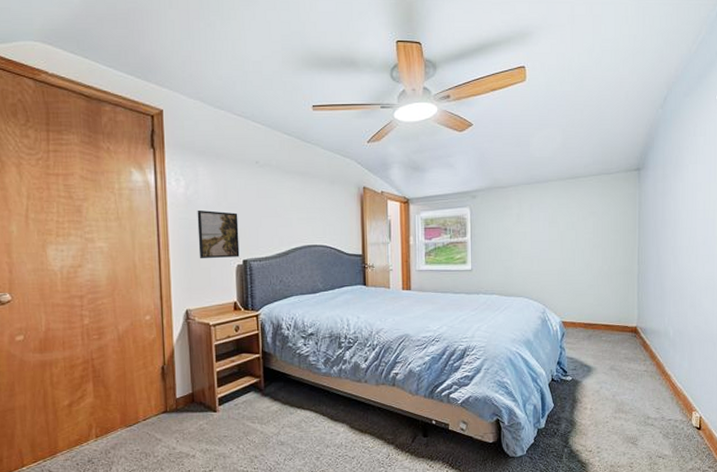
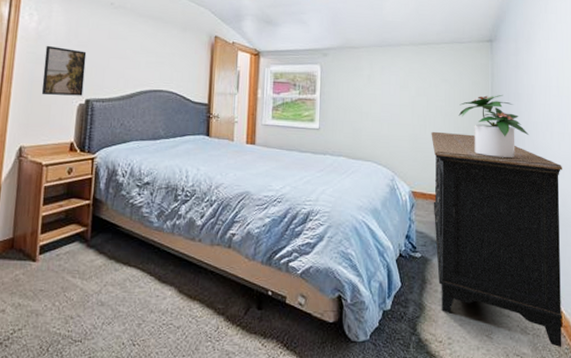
sideboard: none [580,263,706,447] -> present [431,131,563,347]
potted plant: none [606,222,675,284] -> present [458,94,530,159]

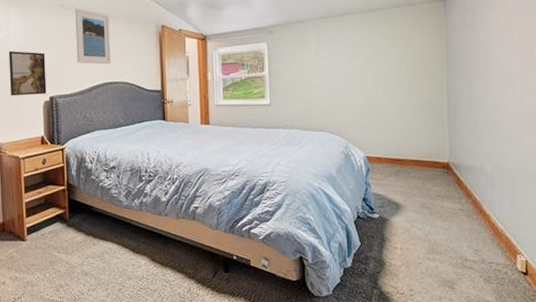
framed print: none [120,8,161,71] -> present [75,8,111,65]
sideboard: present [431,131,563,347] -> none [384,96,528,294]
potted plant: present [458,94,530,159] -> none [412,53,489,118]

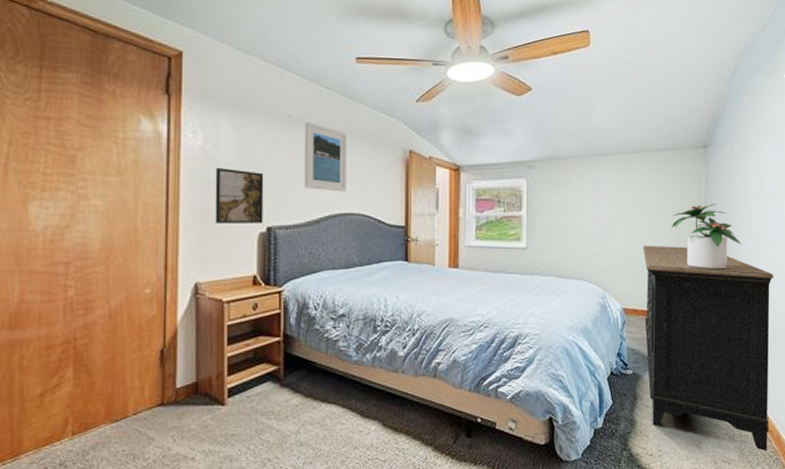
sideboard: none [384,96,528,294] -> present [643,245,773,451]
potted plant: none [412,53,489,118] -> present [671,203,742,270]

